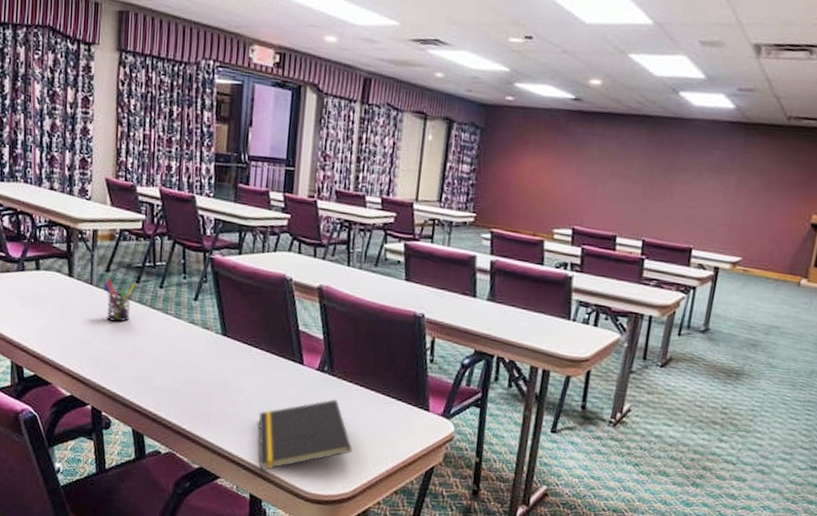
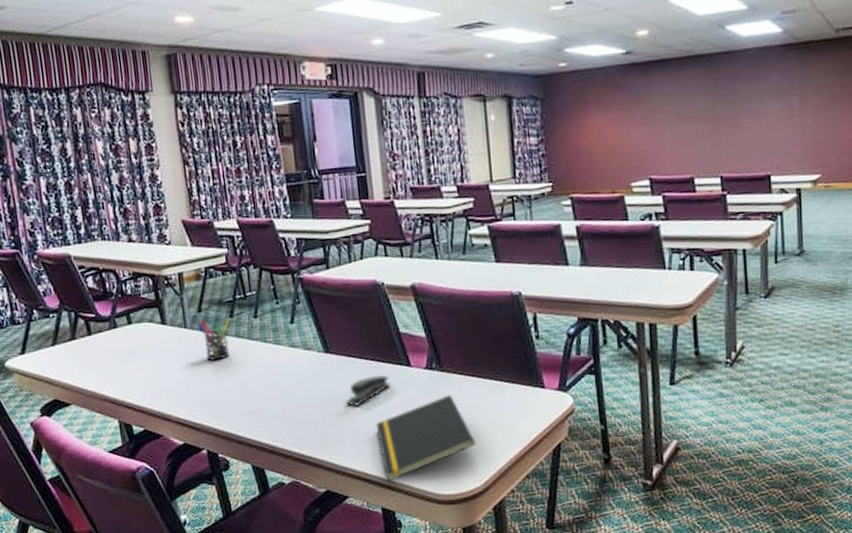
stapler: none [234,366,280,393] -> present [345,374,391,406]

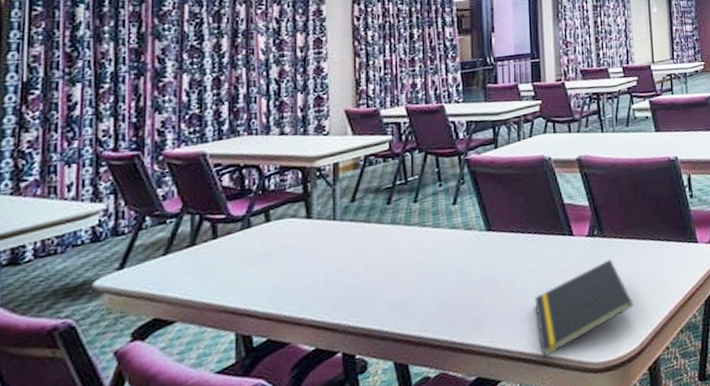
pen holder: present [197,317,230,361] -> none [349,204,387,253]
stapler: present [345,374,391,406] -> none [505,246,552,283]

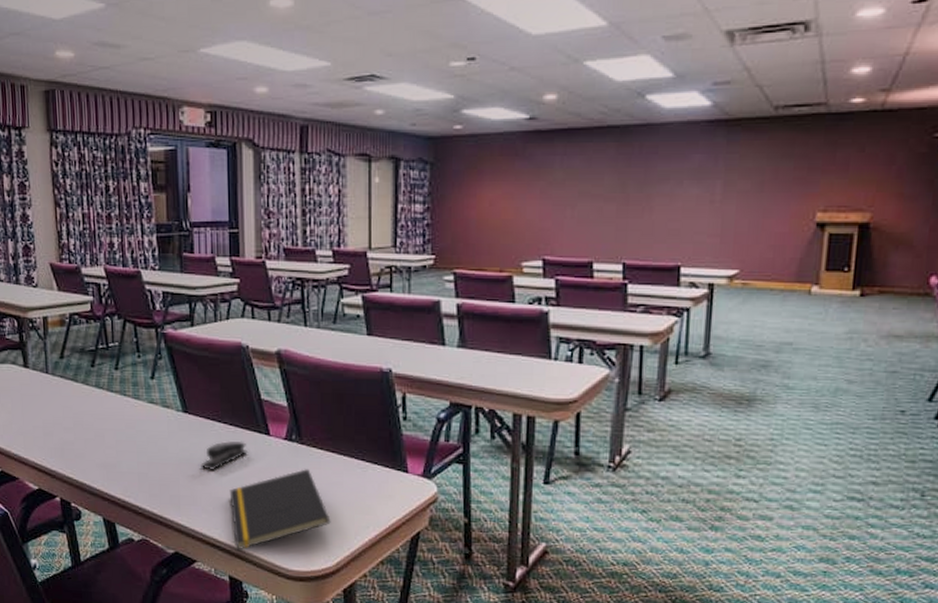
stapler: none [505,246,552,283] -> present [201,441,248,470]

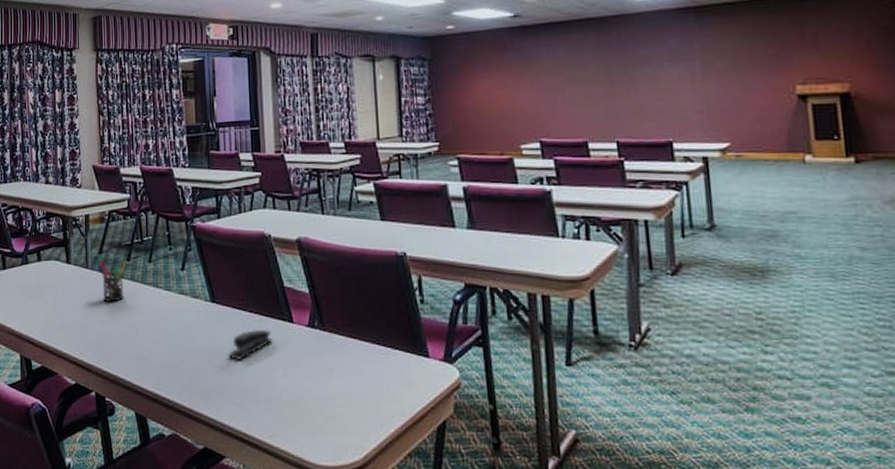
pen holder: none [59,366,91,409] -> present [98,260,127,302]
notepad: present [229,469,331,550] -> none [256,356,356,445]

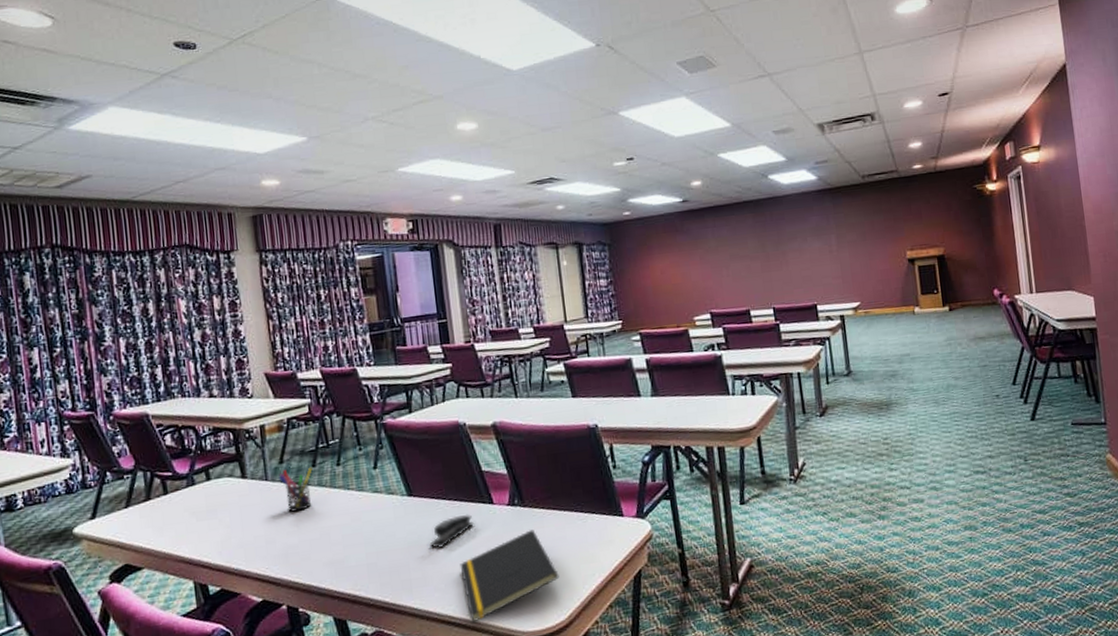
notepad: none [256,356,356,445] -> present [460,529,559,623]

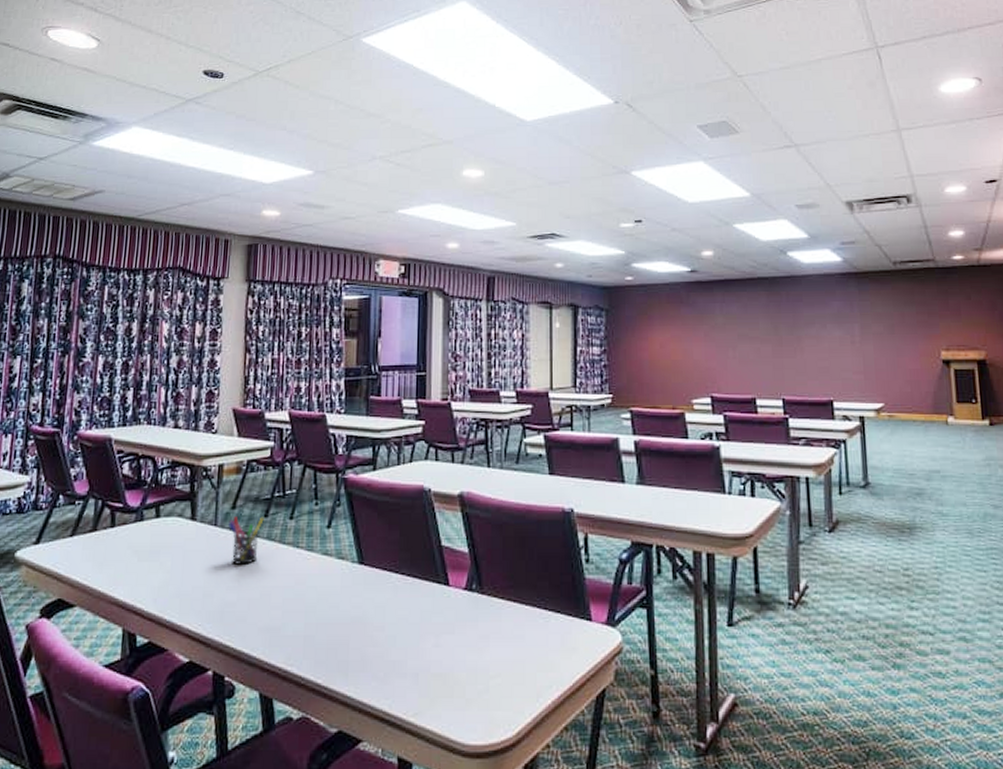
stapler: present [429,514,474,548] -> none [374,593,425,629]
notepad: present [460,529,559,623] -> none [403,622,512,724]

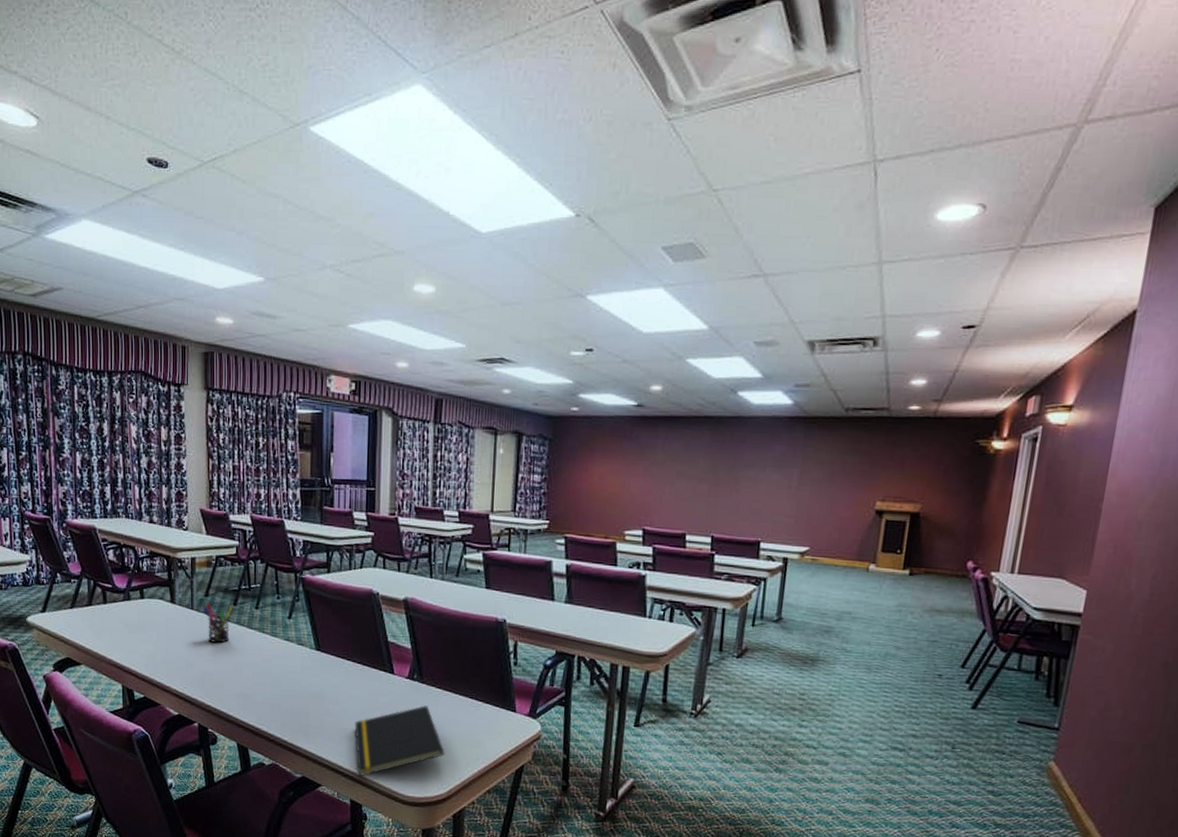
notepad: none [403,622,512,724] -> present [354,705,445,777]

